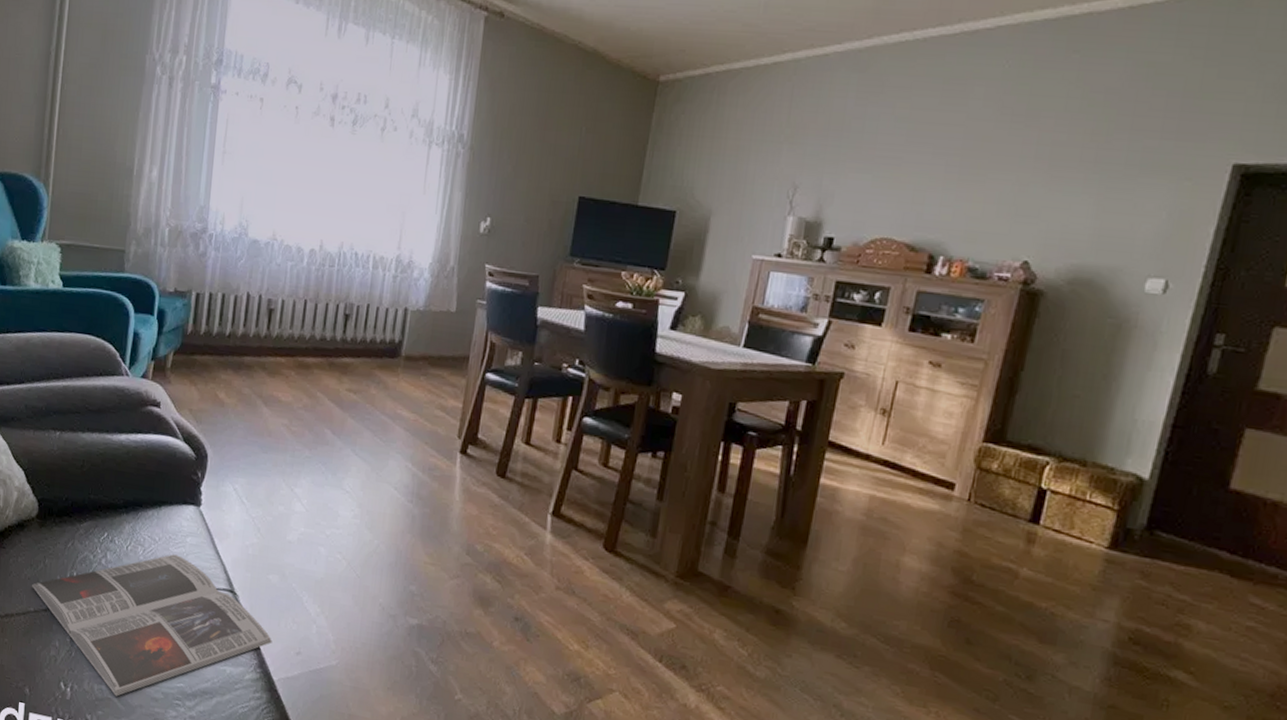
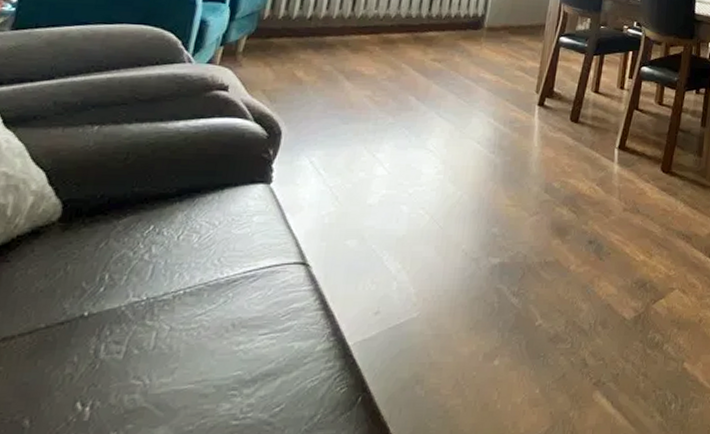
magazine: present [32,554,272,697] -> none [45,236,348,403]

